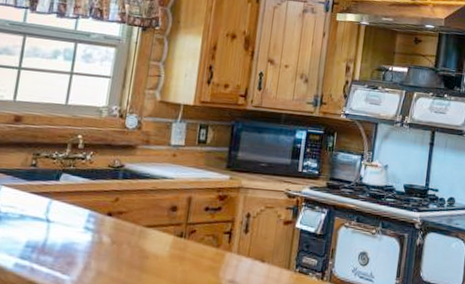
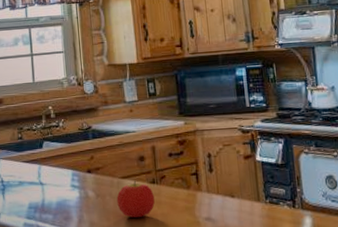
fruit: none [134,231,179,273] -> present [116,180,155,218]

